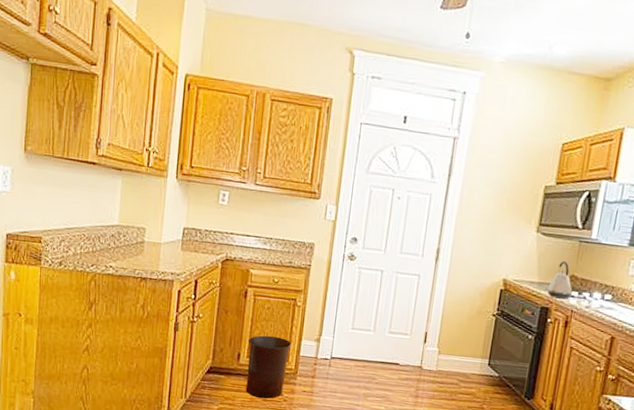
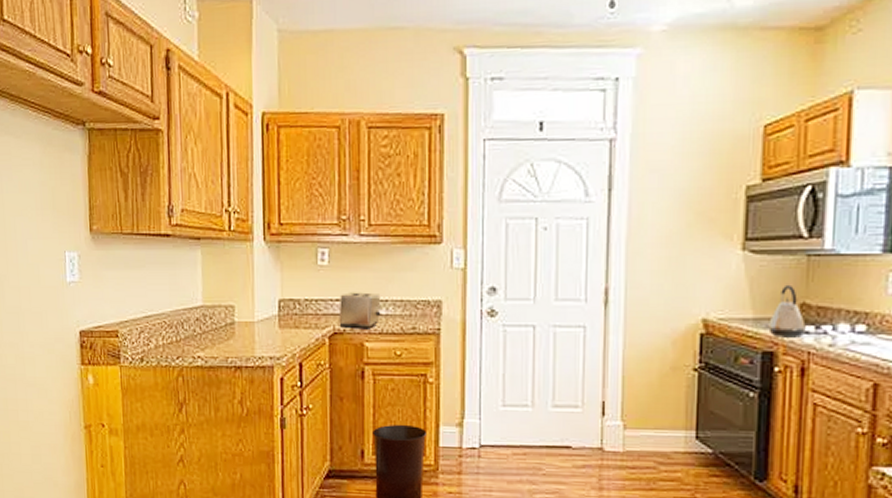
toaster: none [231,228,267,260] -> present [338,292,381,330]

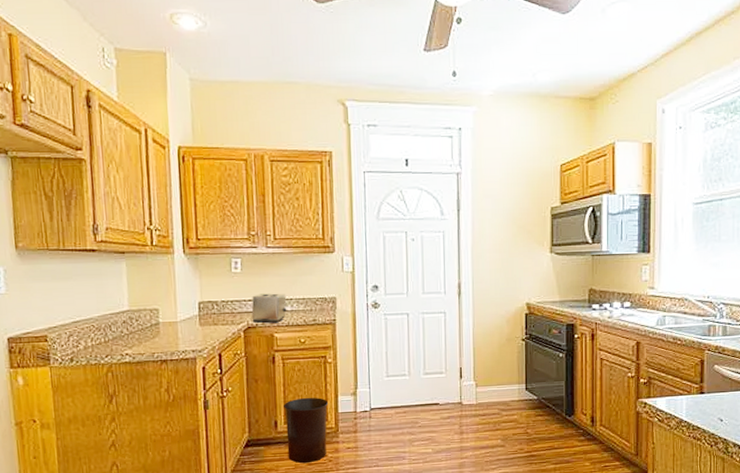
kettle: present [768,284,806,338] -> none [569,276,593,314]

